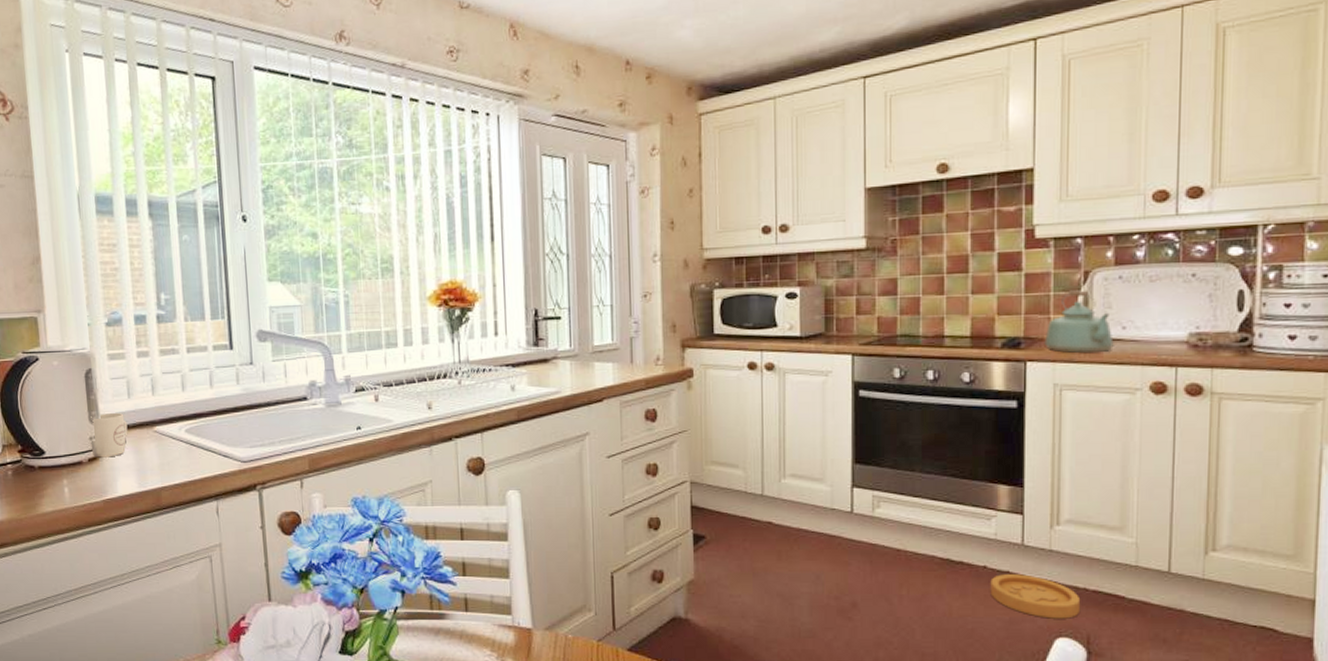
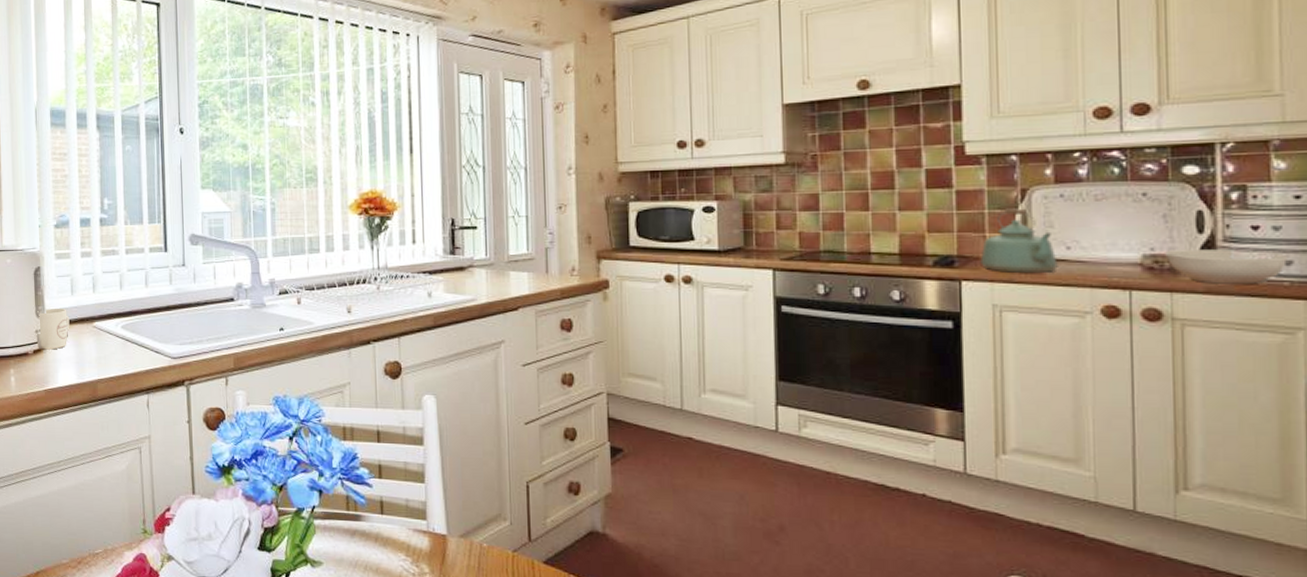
pet bowl: present [990,574,1081,619] -> none [930,504,1034,556]
bowl: none [1209,326,1315,360] -> present [1165,249,1289,286]

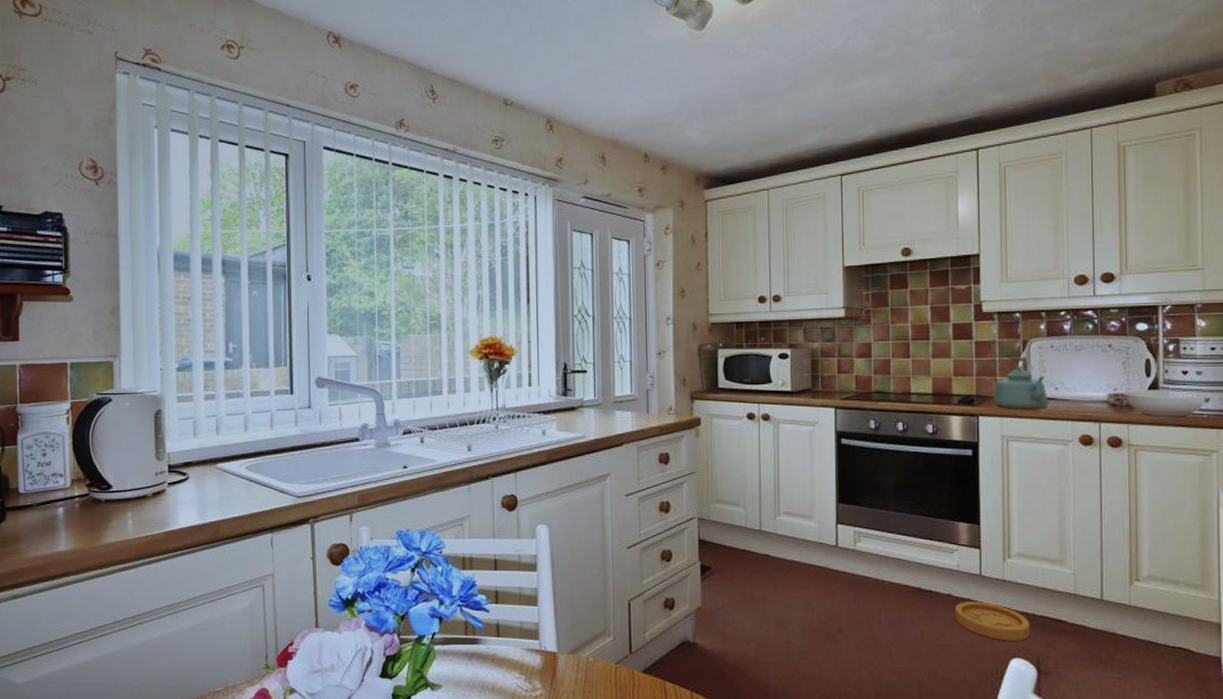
mug: present [36,309,70,350] -> none [156,451,192,492]
pet bowl: none [930,504,1034,556] -> present [955,602,1031,641]

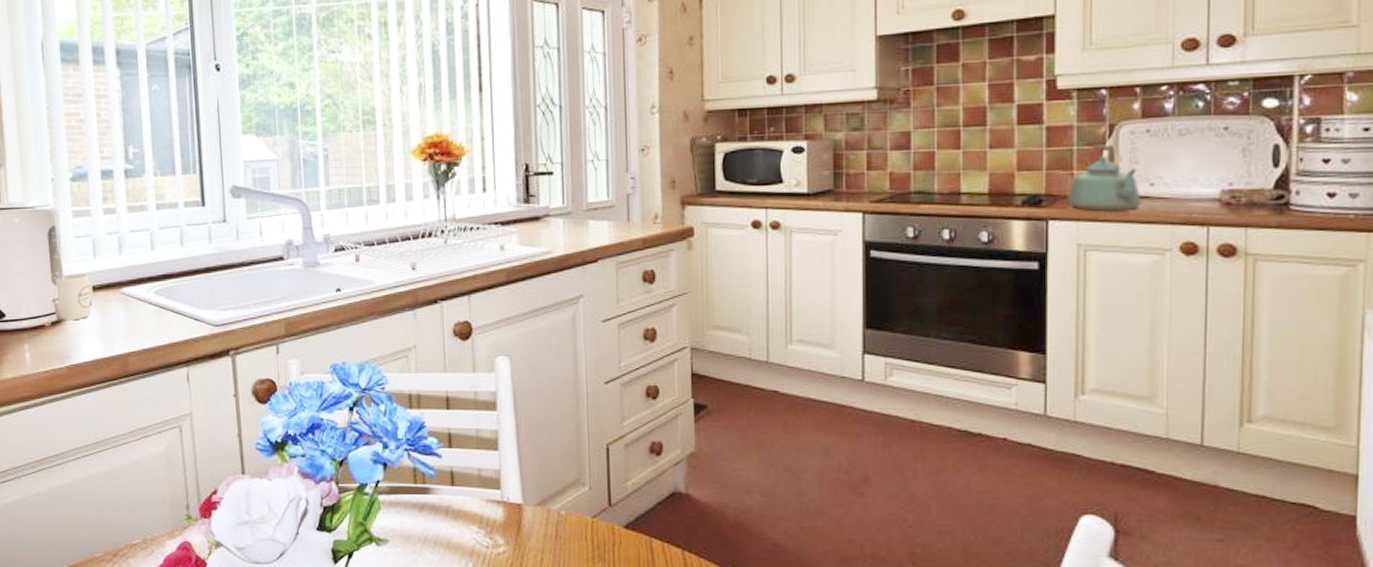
mug: none [156,451,192,492] -> present [54,274,94,321]
pet bowl: present [955,602,1031,641] -> none [1011,447,1108,495]
bowl: present [1124,389,1207,418] -> none [1242,183,1355,219]

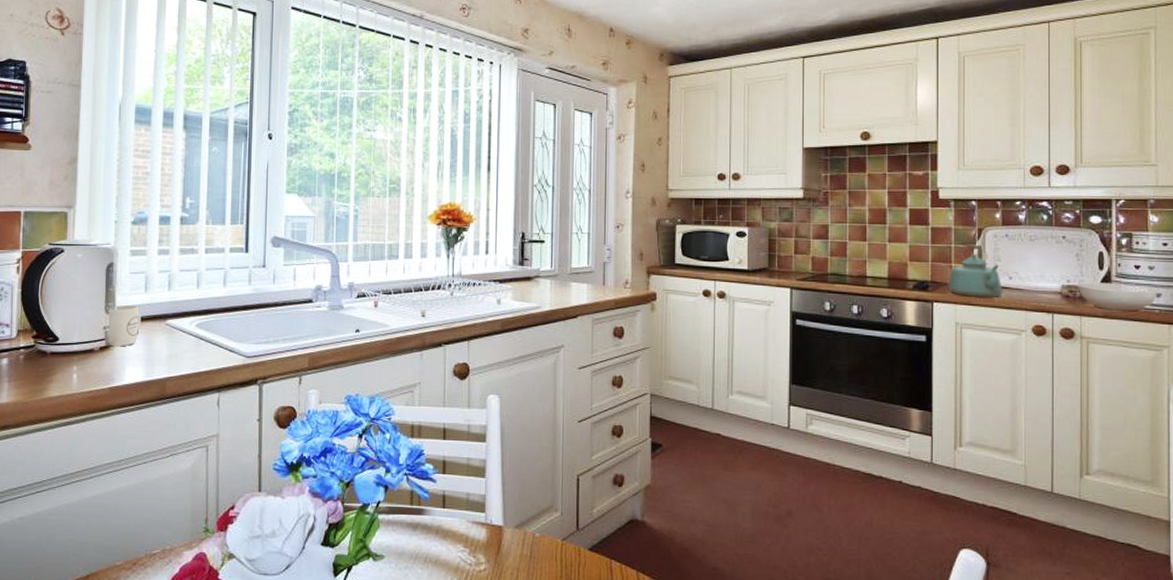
bowl: none [1242,183,1355,219] -> present [1077,282,1159,312]

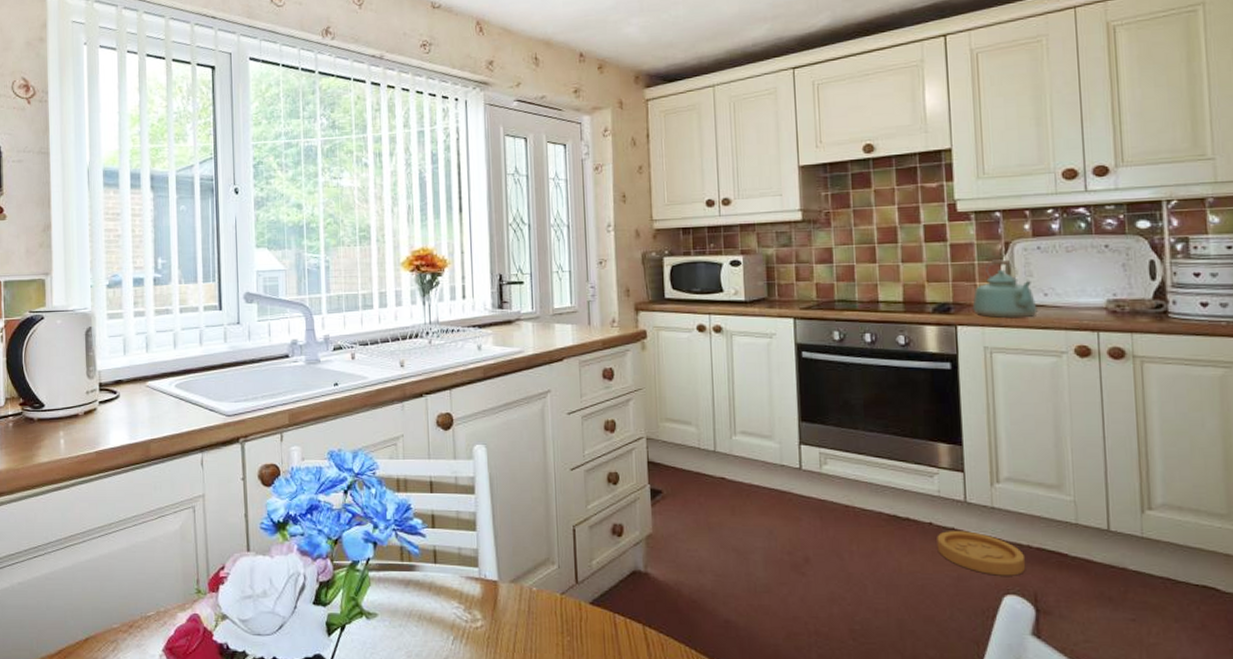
mug: present [104,305,142,347] -> none [87,369,122,411]
pet bowl: none [905,489,981,532] -> present [937,531,1026,576]
bowl: present [1077,282,1159,312] -> none [1125,294,1225,326]

